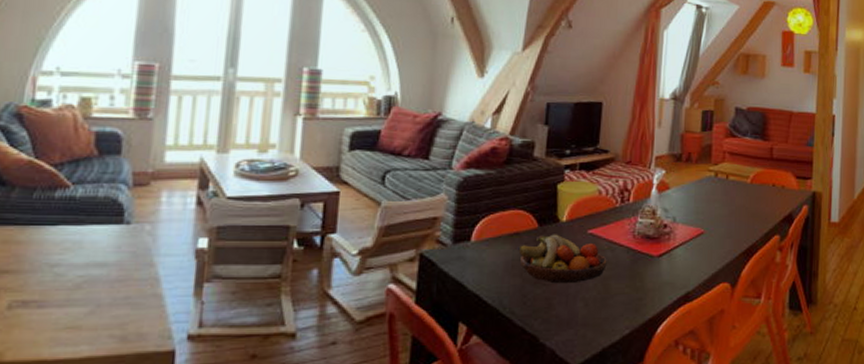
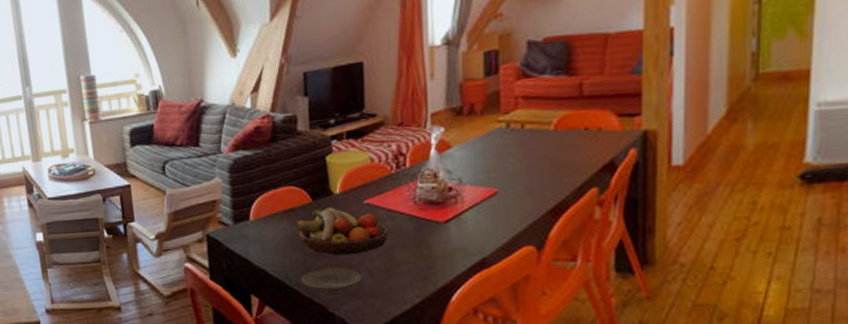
plate: none [515,295,578,322] -> present [300,267,363,293]

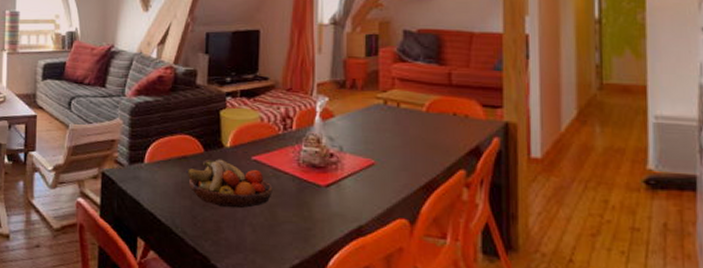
plate: present [300,267,363,293] -> none [186,218,246,244]

